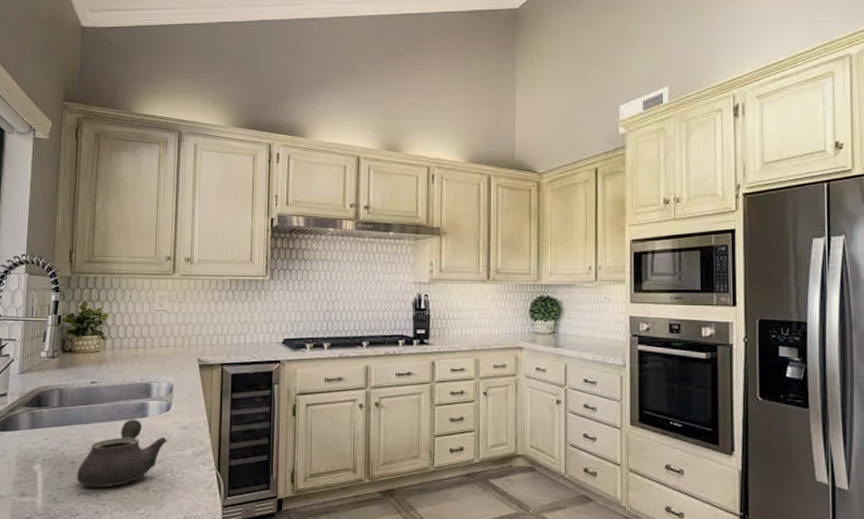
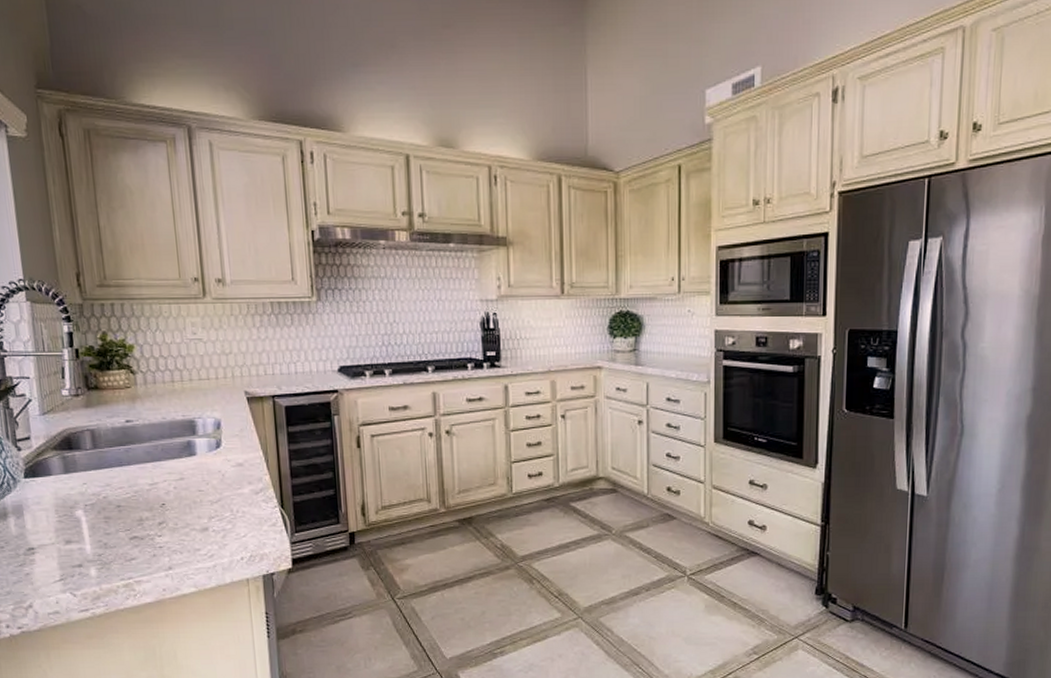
teapot: present [76,419,167,488] -> none [125,458,222,531]

